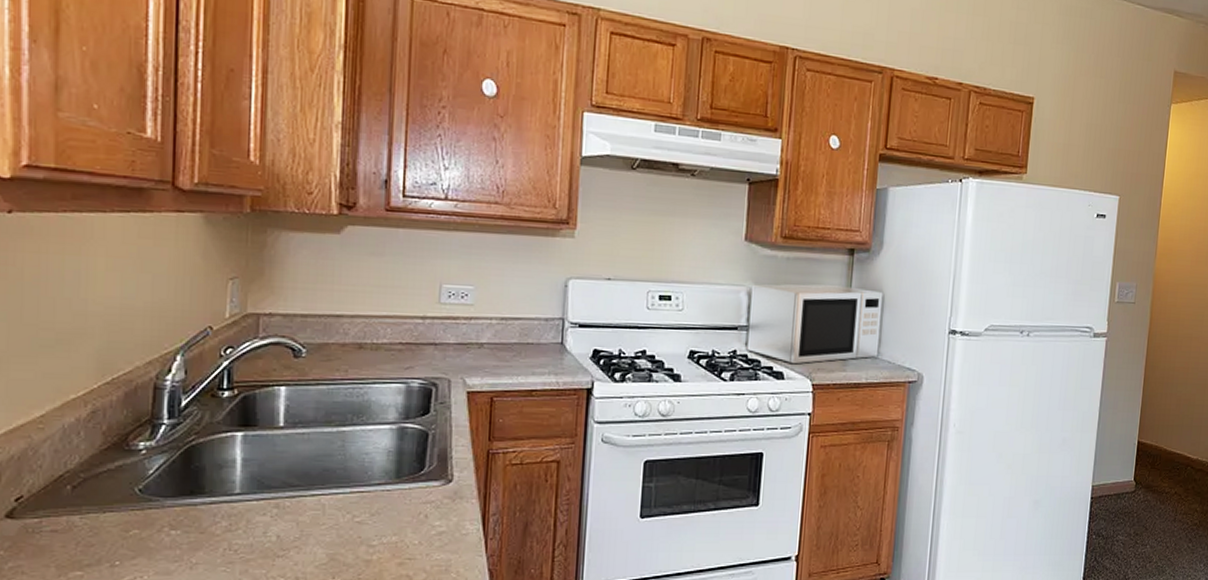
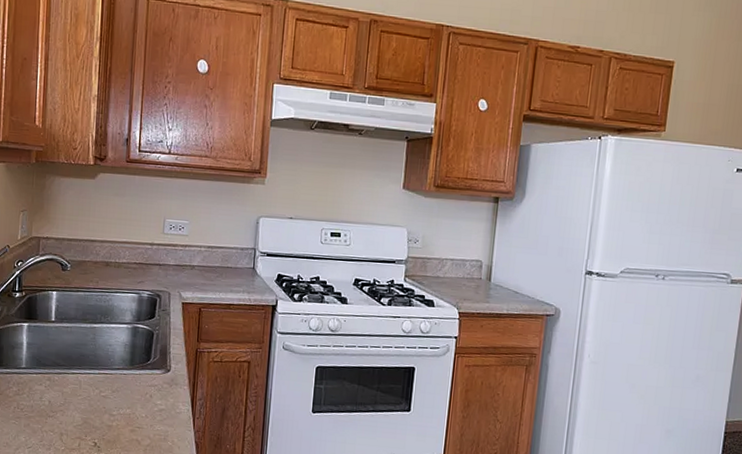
microwave: present [746,283,883,364] -> none [402,225,525,295]

